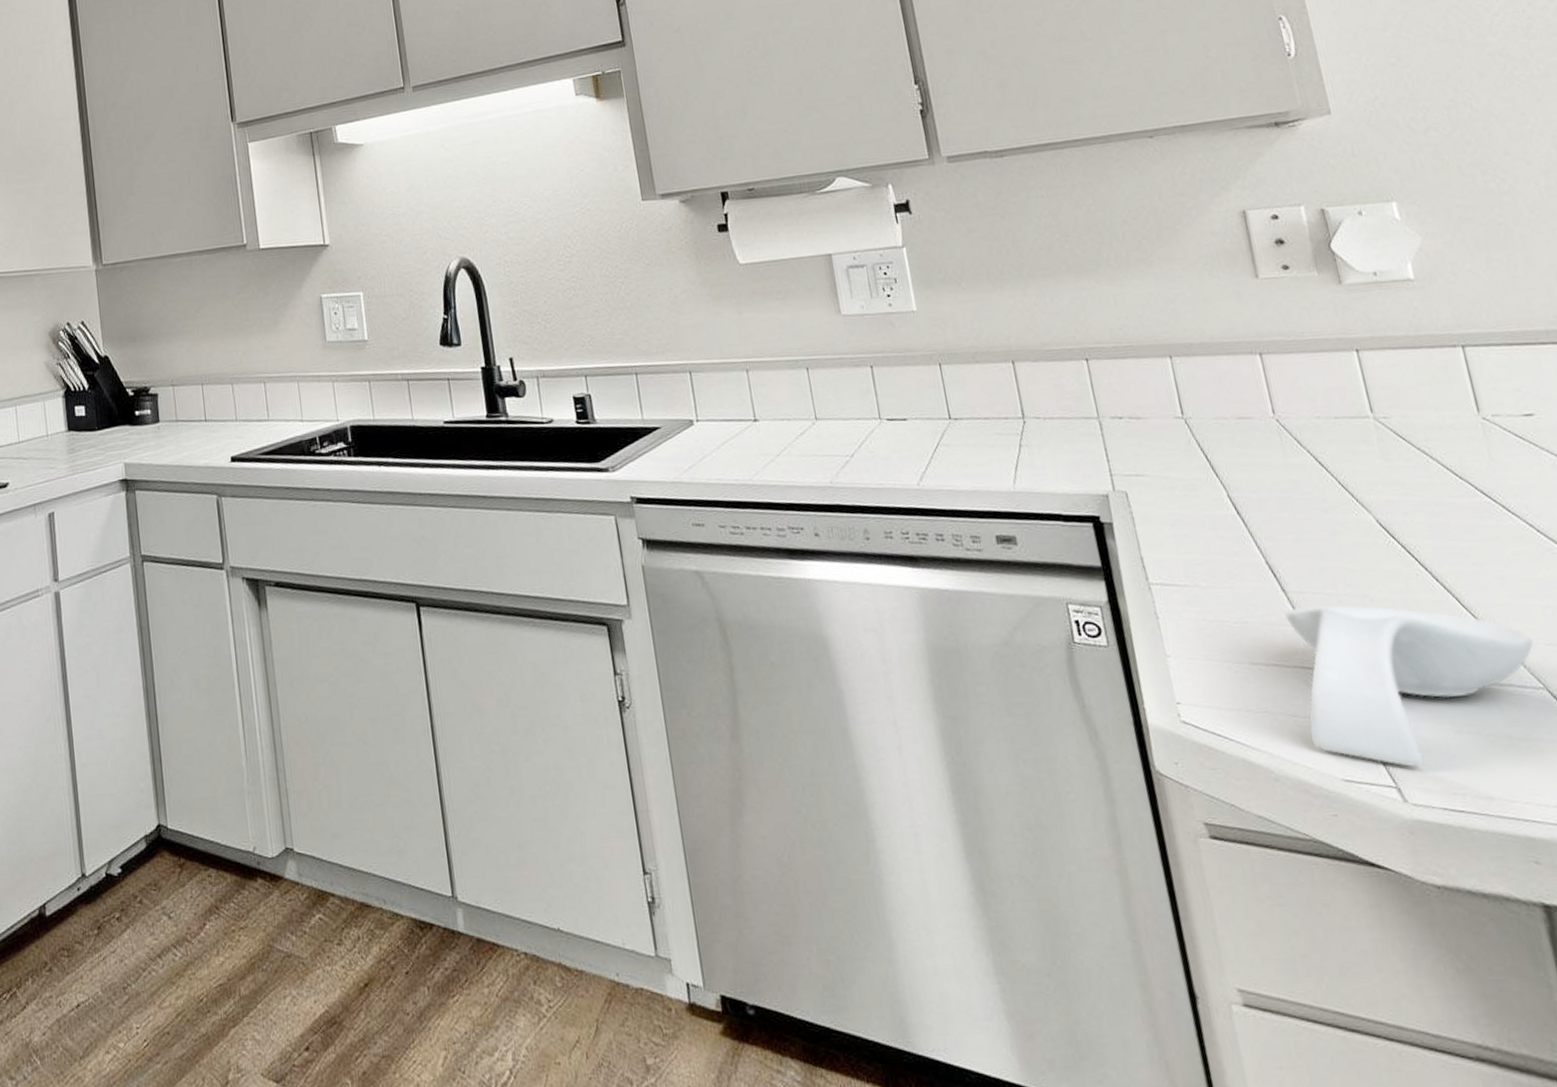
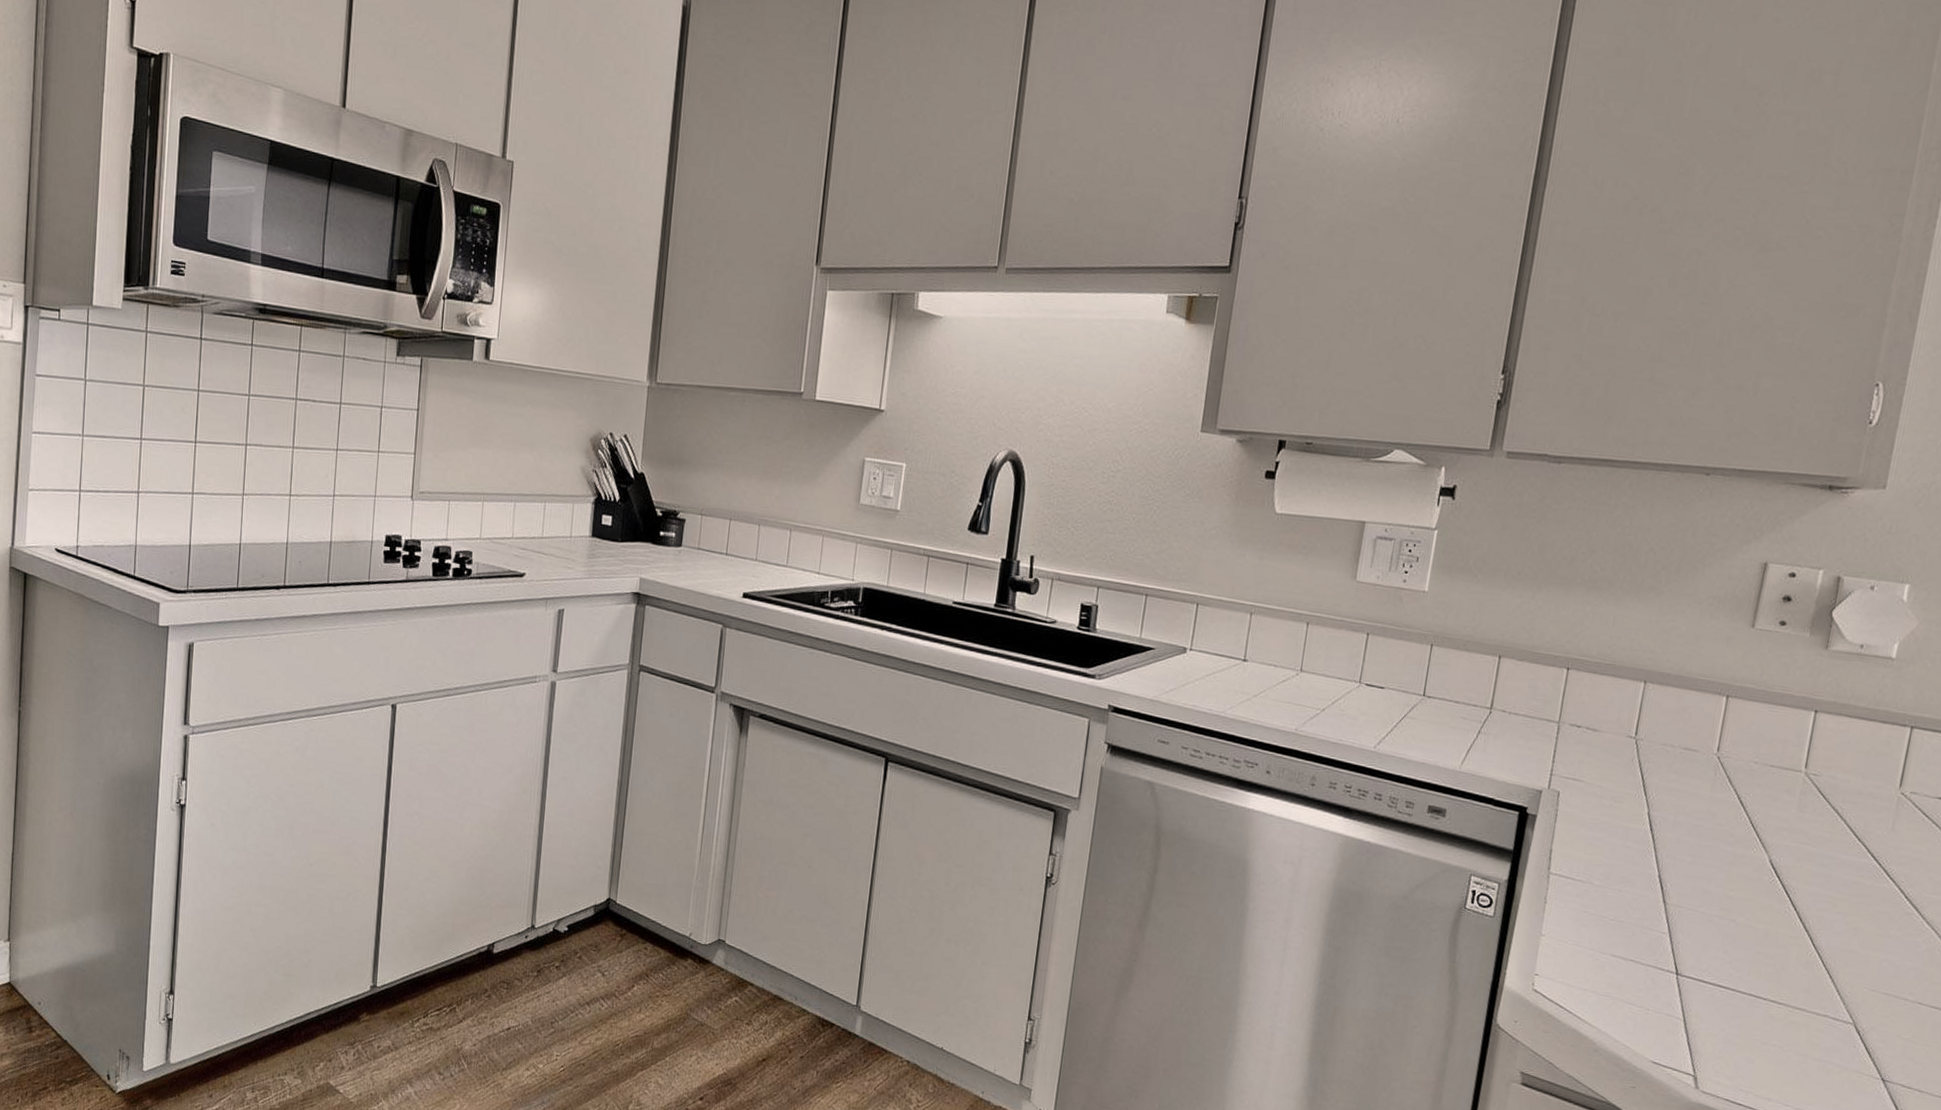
spoon rest: present [1283,604,1534,767] -> none [1637,917,1861,1064]

